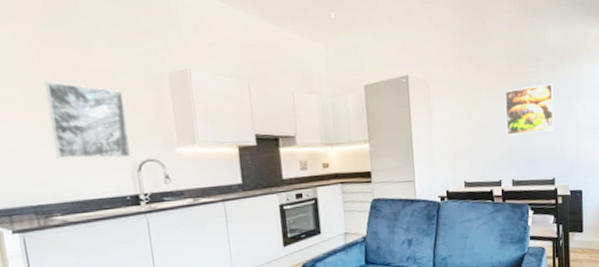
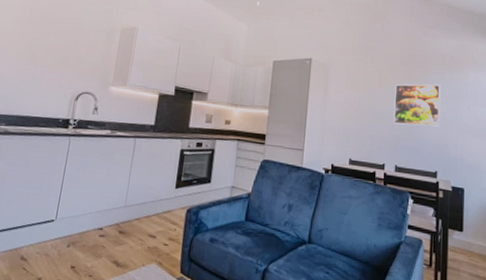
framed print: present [45,81,131,159] -> none [18,21,83,88]

